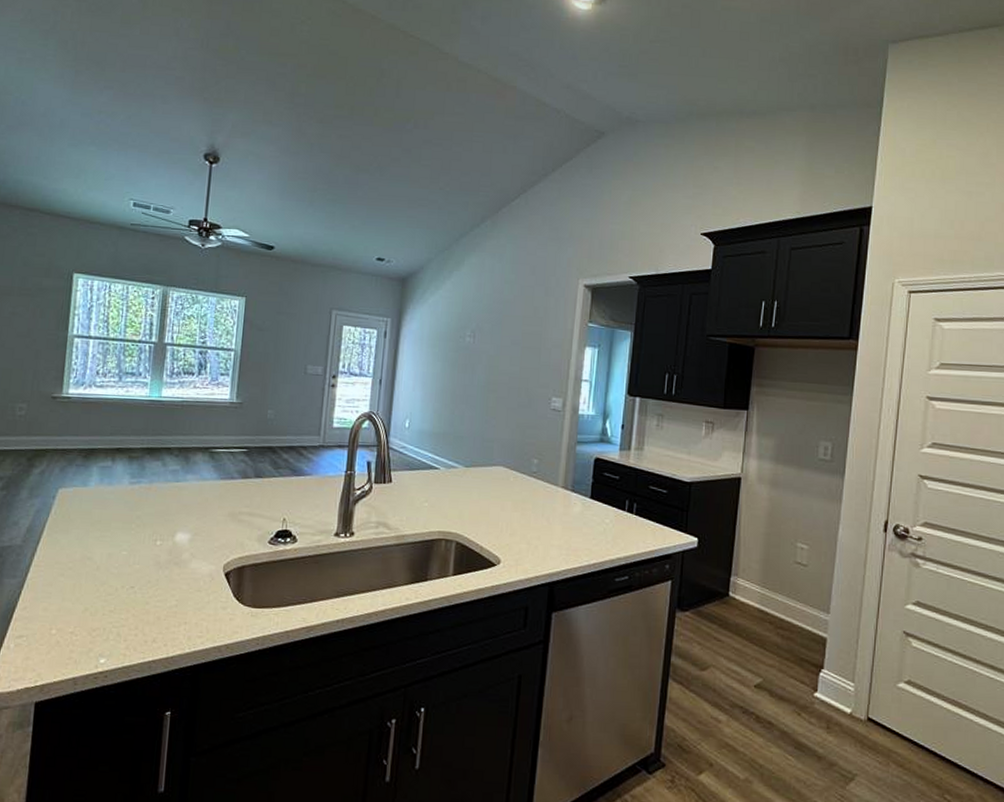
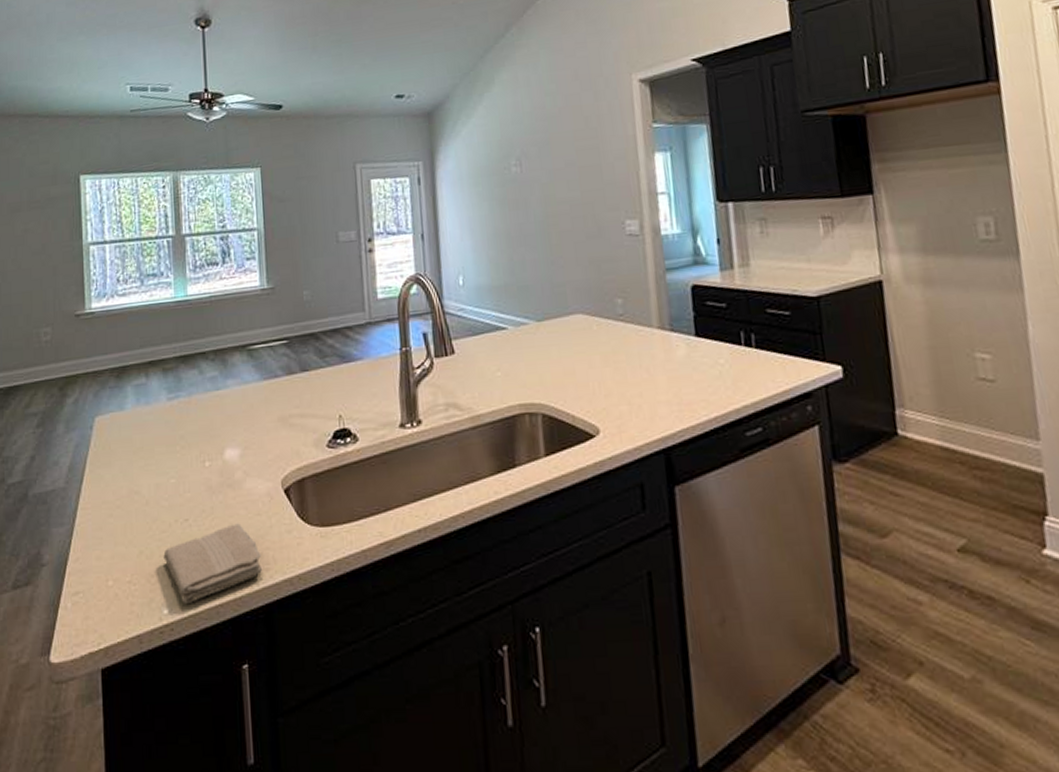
washcloth: none [106,595,196,658] -> present [163,523,263,605]

